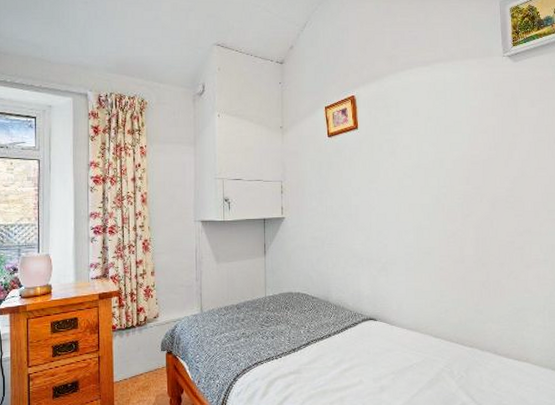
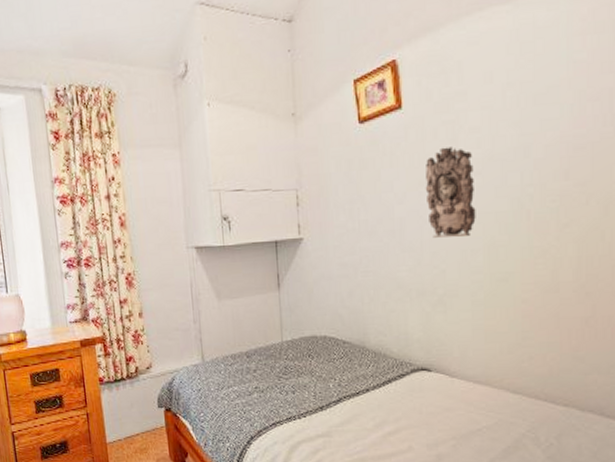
wall ornament: none [373,157,408,221] -> present [425,146,476,238]

